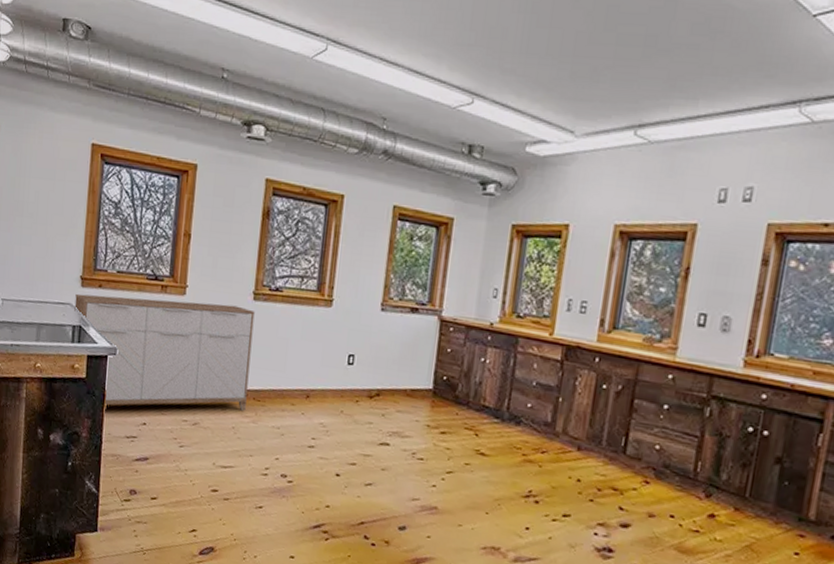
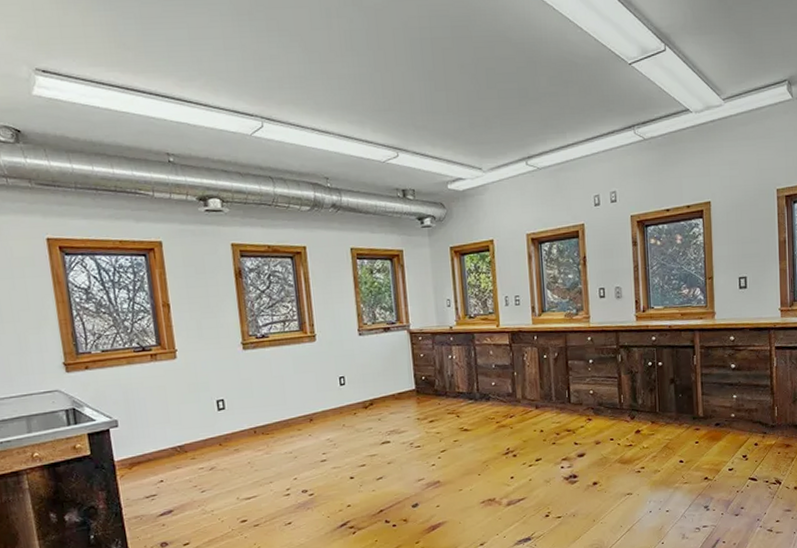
sideboard: present [74,293,255,411] -> none [62,358,257,475]

